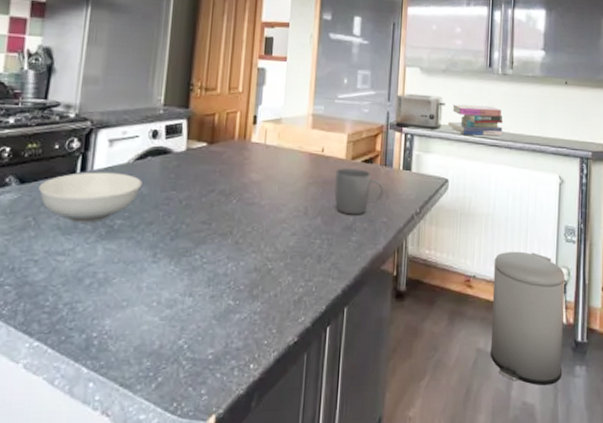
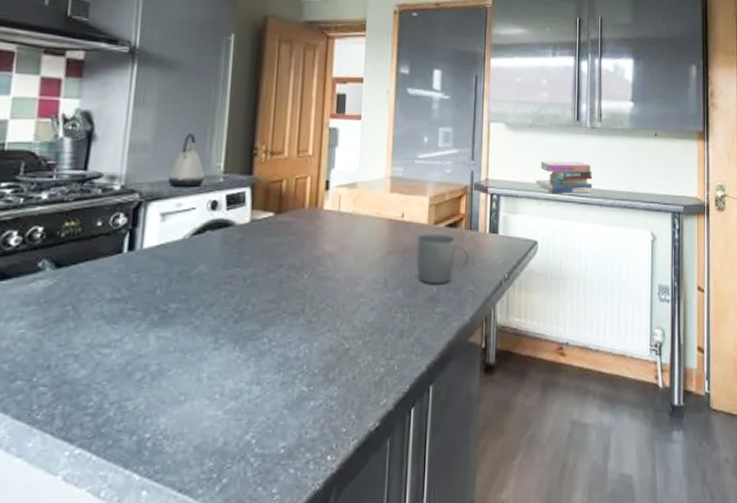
bowl: present [38,172,143,223] -> none [78,250,201,309]
kettle: none [115,69,148,117] -> present [167,133,206,187]
toaster: present [395,93,445,131] -> none [480,151,532,190]
pedal bin: present [490,251,565,385] -> none [585,314,659,455]

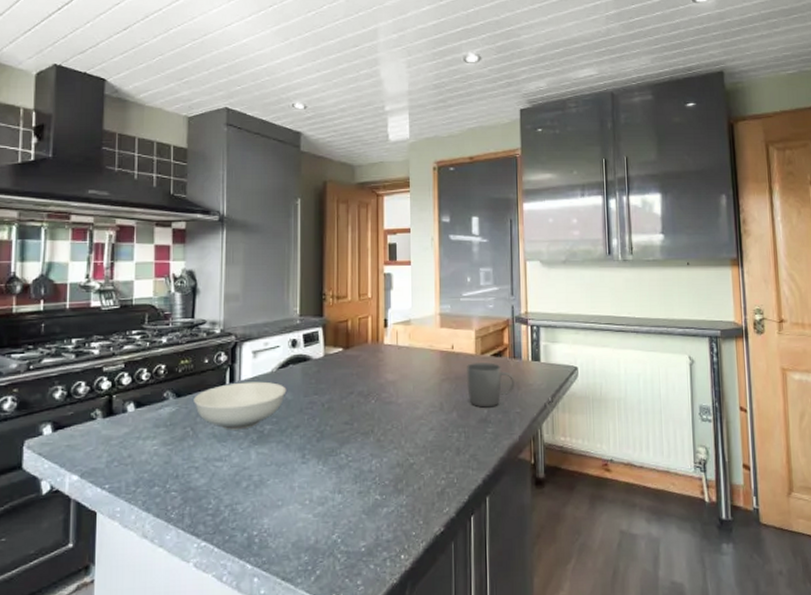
bowl: none [78,250,201,309] -> present [193,381,287,430]
kettle: present [167,133,206,187] -> none [256,284,285,329]
books: present [536,161,593,193] -> none [572,293,628,322]

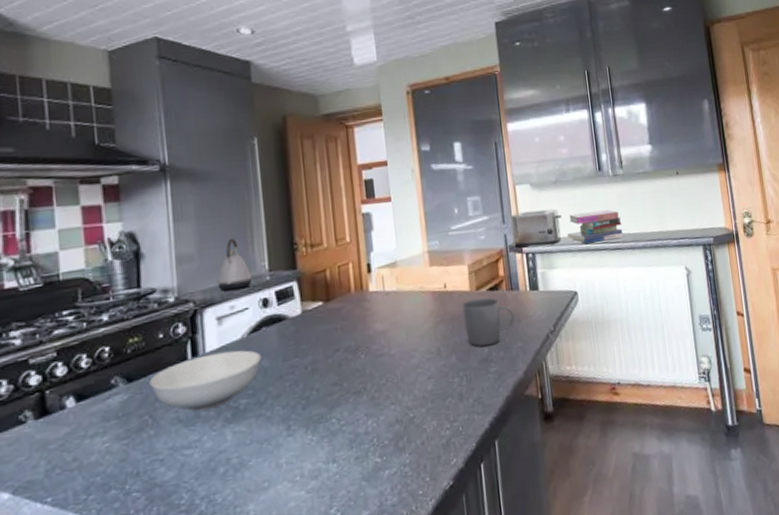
kettle: none [256,284,285,329] -> present [217,238,253,291]
toaster: none [519,286,568,321] -> present [511,208,562,248]
books: none [572,293,628,322] -> present [567,209,624,244]

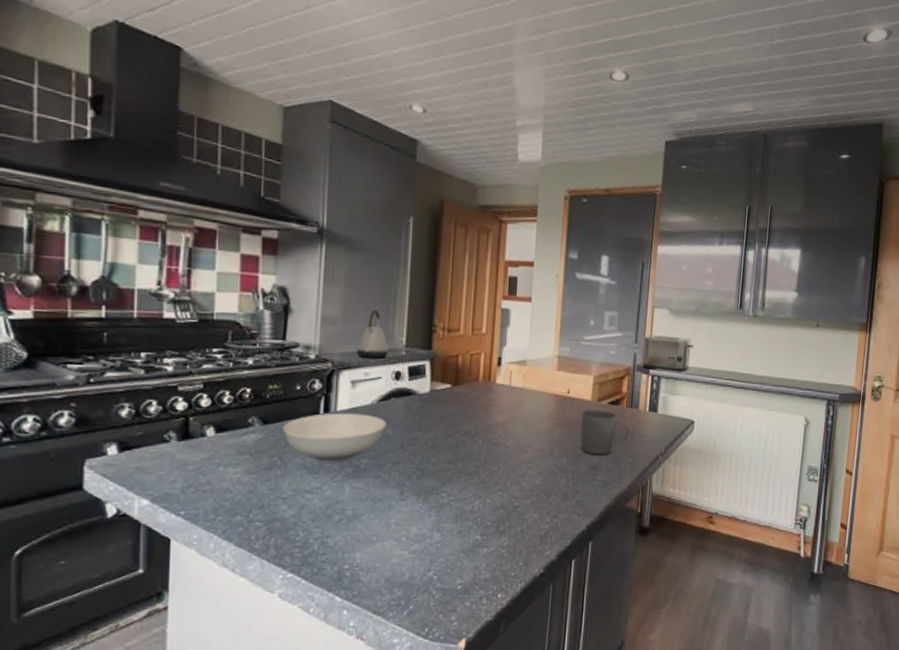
books: present [567,209,624,244] -> none [696,346,752,379]

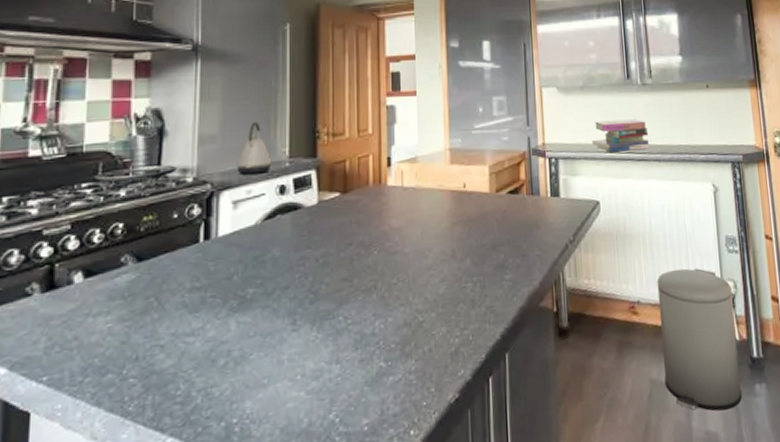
bowl: present [282,413,387,462] -> none [159,236,274,298]
mug: present [579,409,629,455] -> none [480,201,533,252]
toaster: present [642,335,694,373] -> none [535,114,587,152]
books: none [696,346,752,379] -> present [592,119,650,152]
pedal bin: none [729,489,805,612] -> present [657,268,742,411]

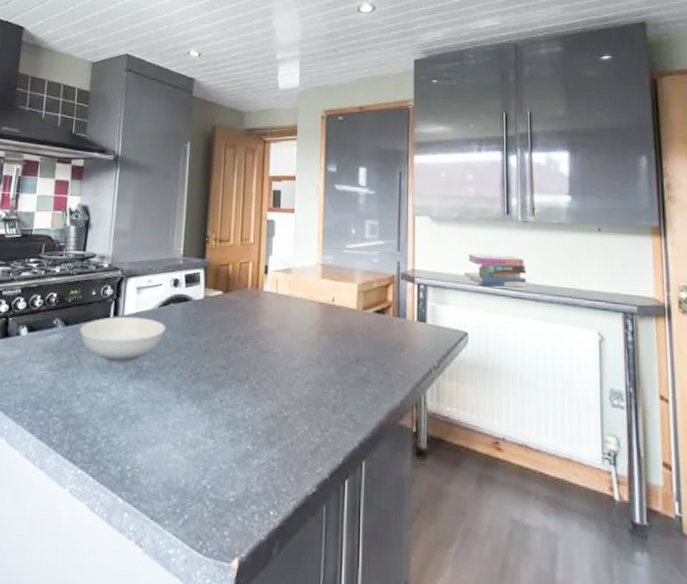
bowl: none [159,236,274,298] -> present [80,316,166,363]
kettle: present [236,121,272,175] -> none [141,223,169,267]
pedal bin: present [657,268,742,411] -> none [525,413,618,570]

